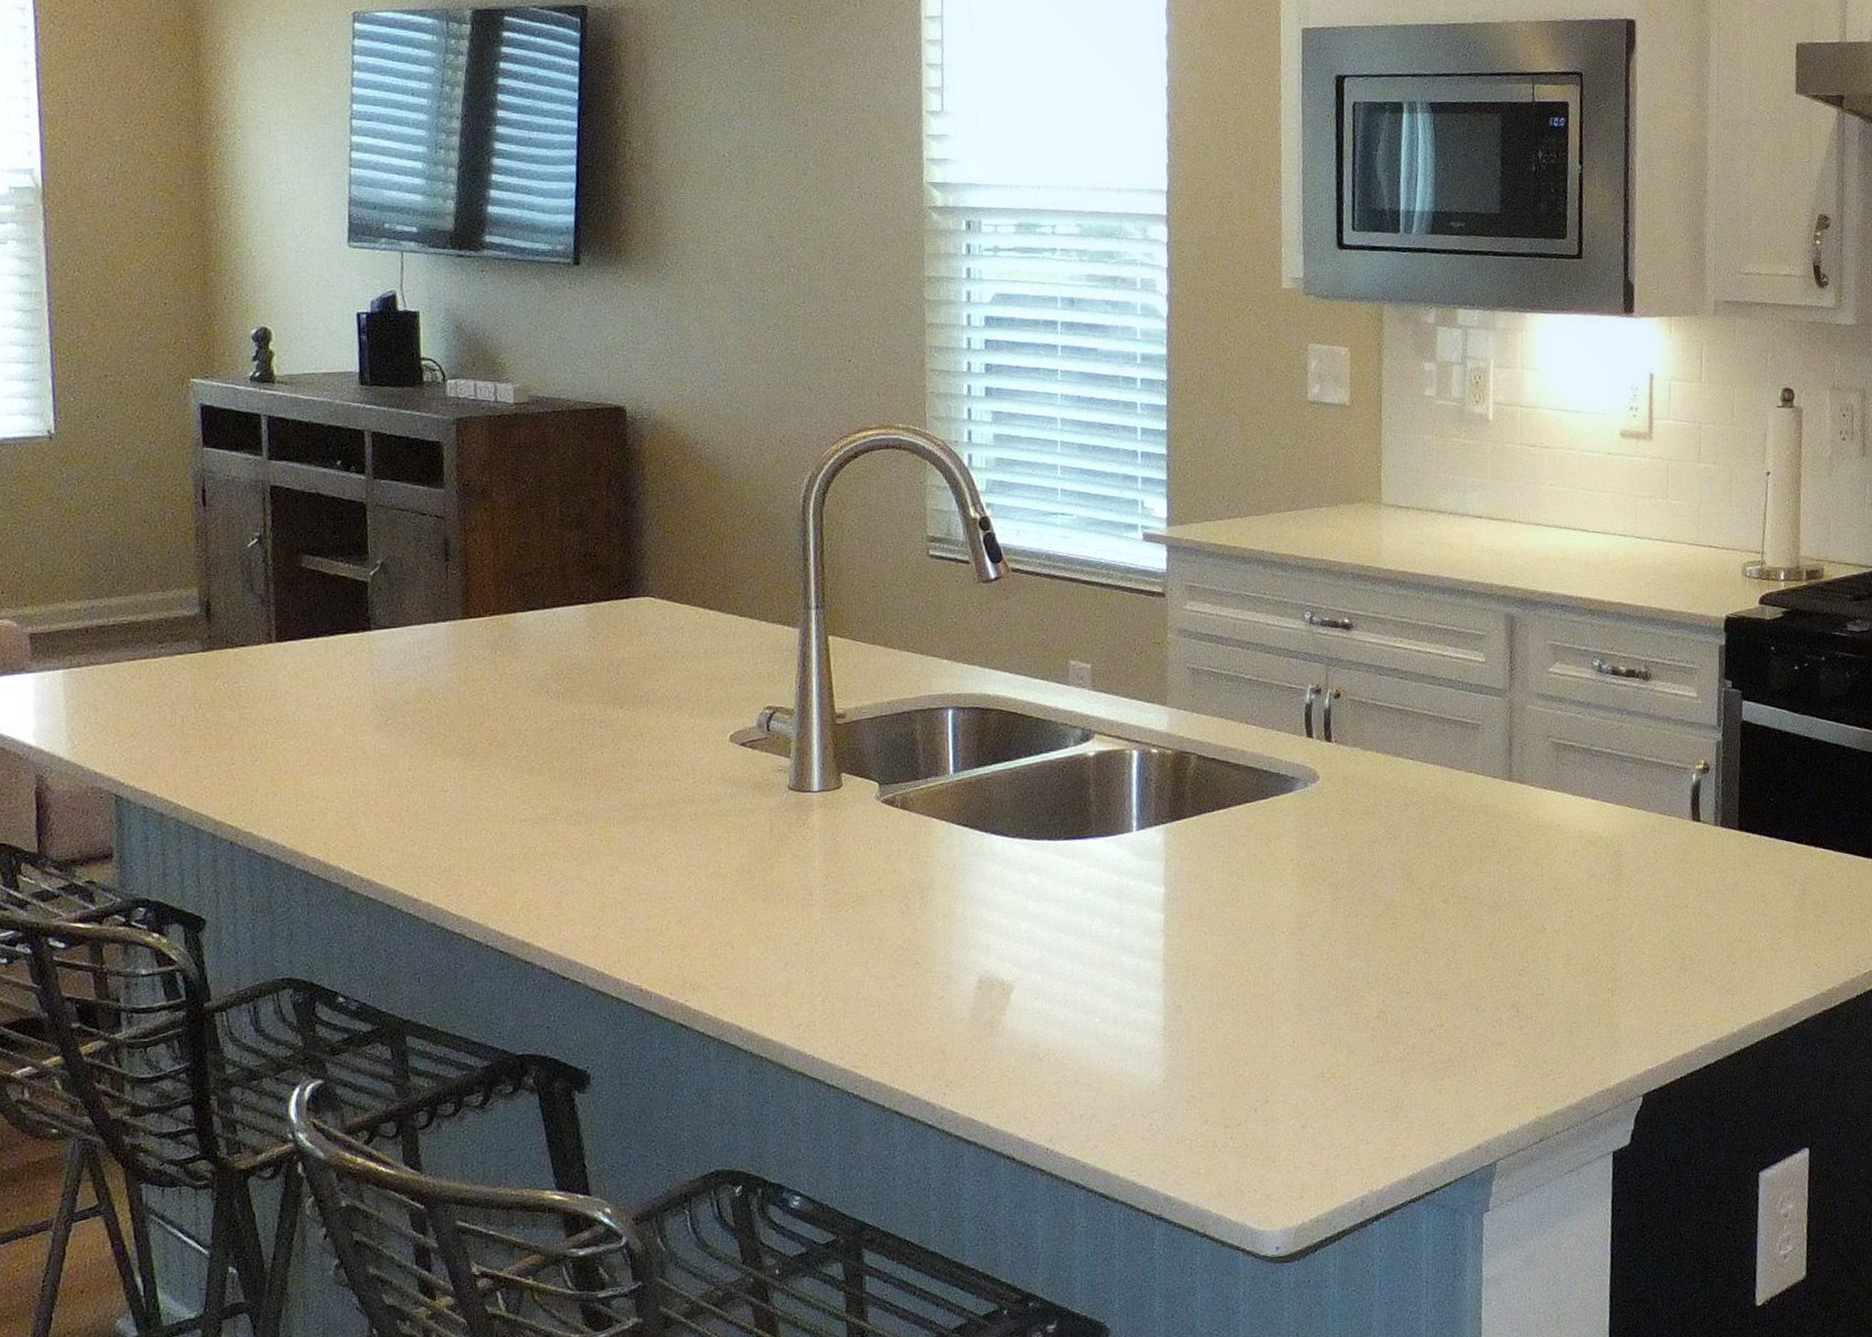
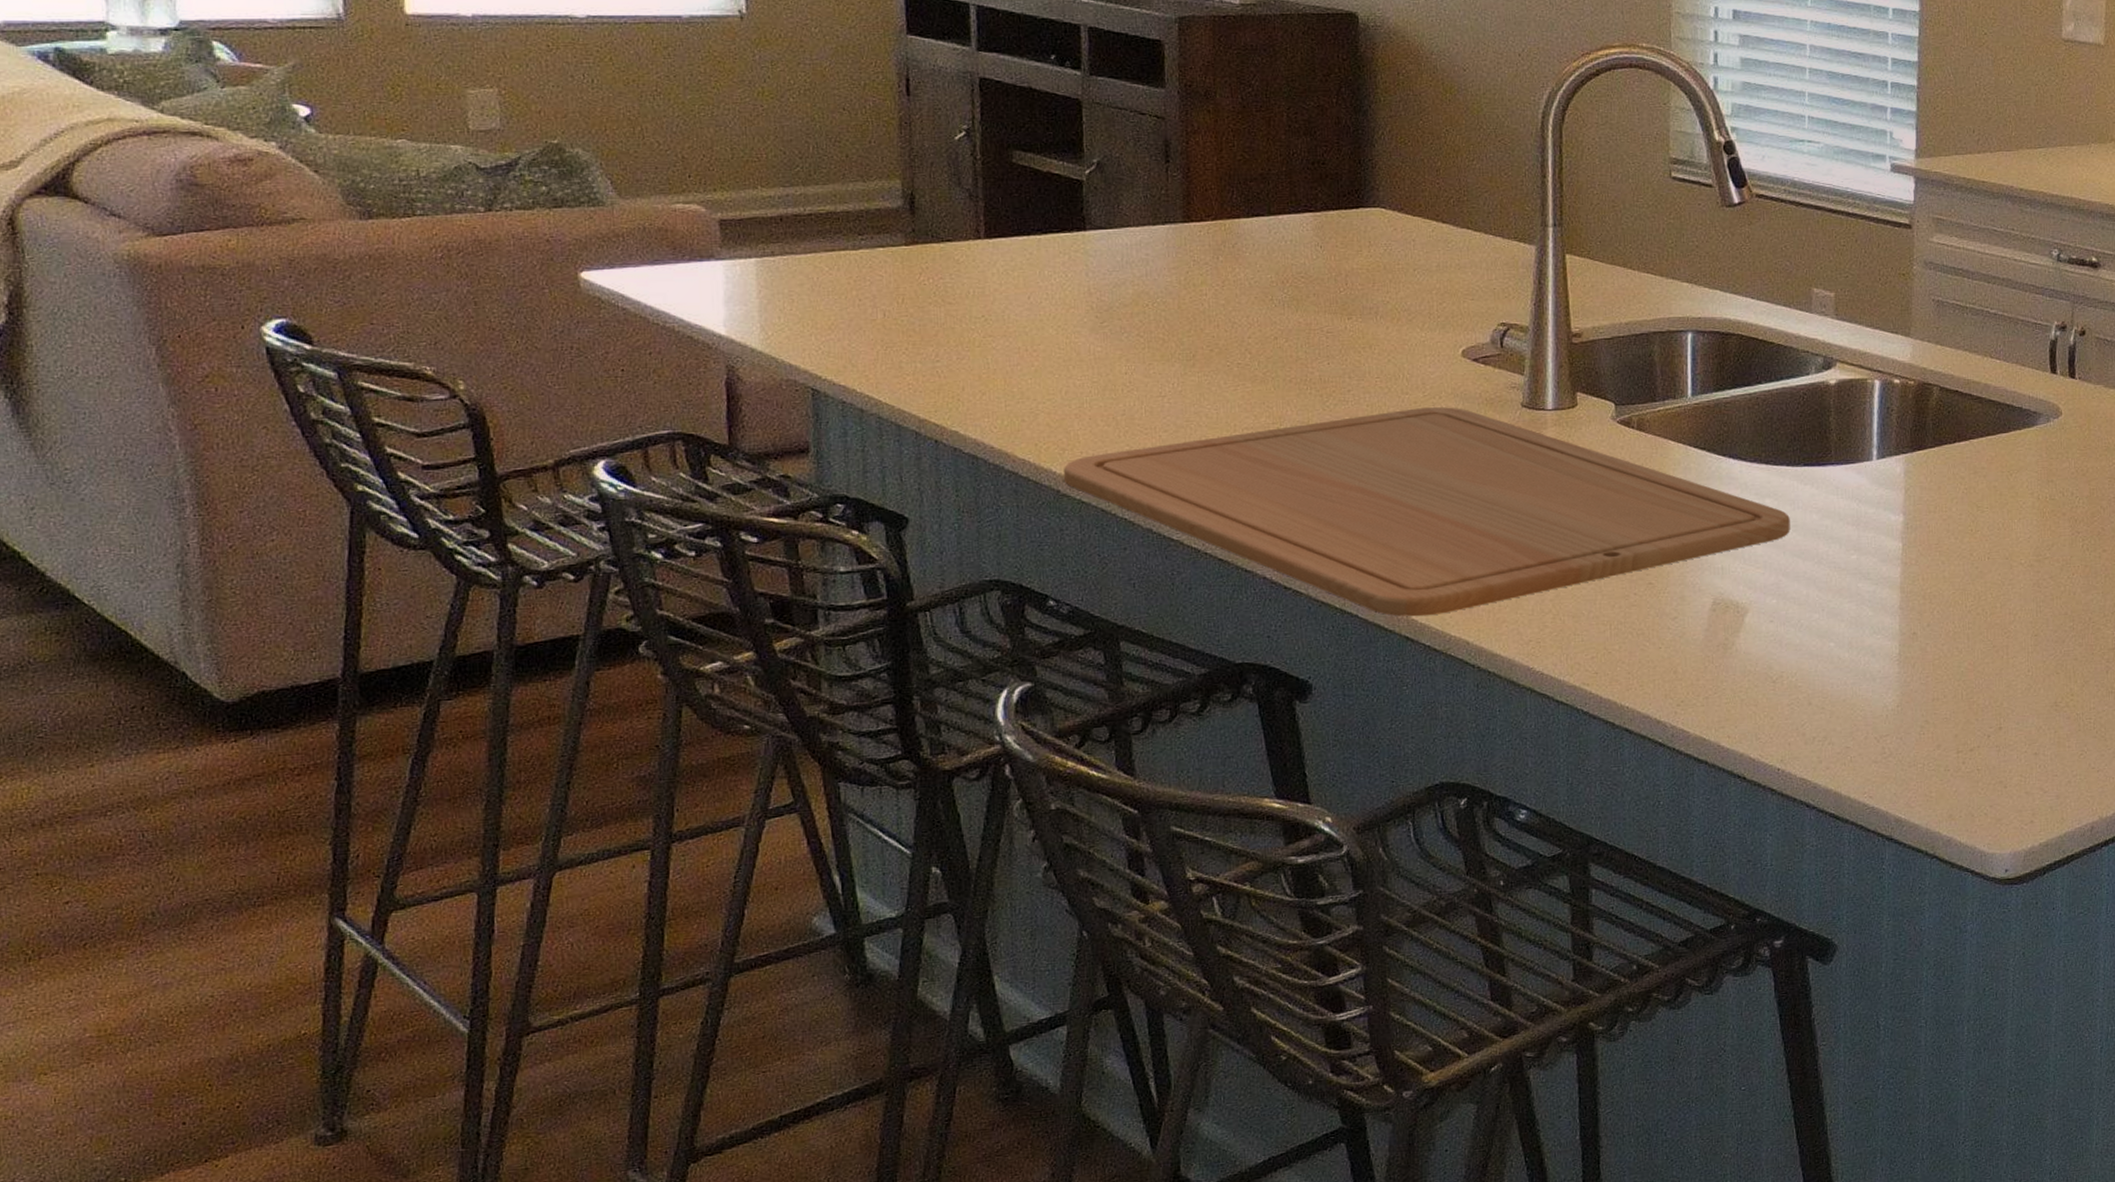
chopping board: none [351,792,1053,1004] -> present [1063,407,1790,616]

